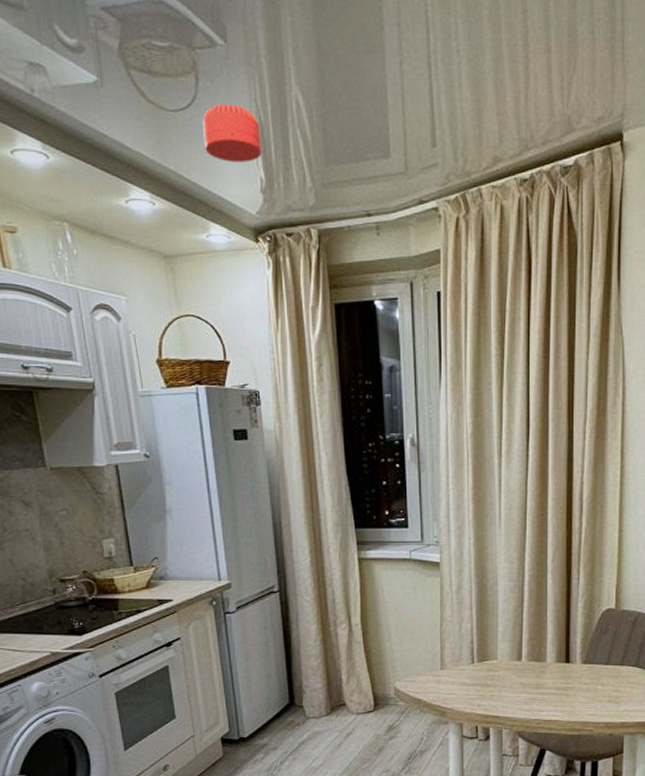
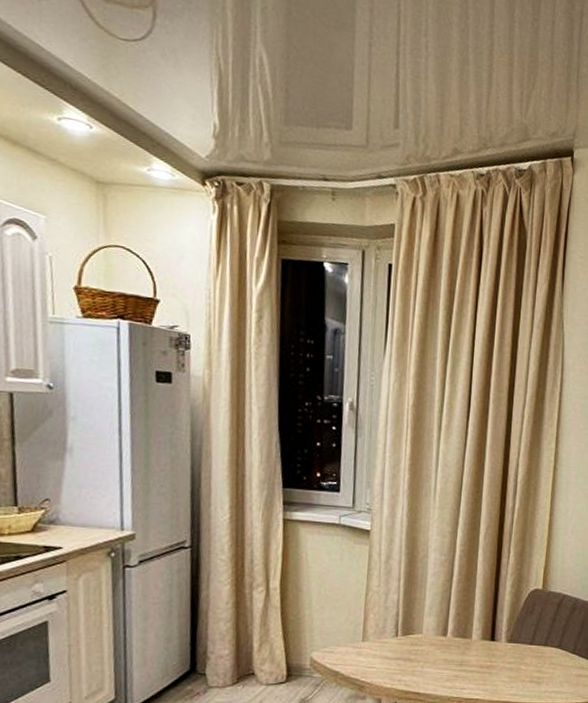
smoke detector: present [202,104,263,162] -> none [155,43,219,106]

